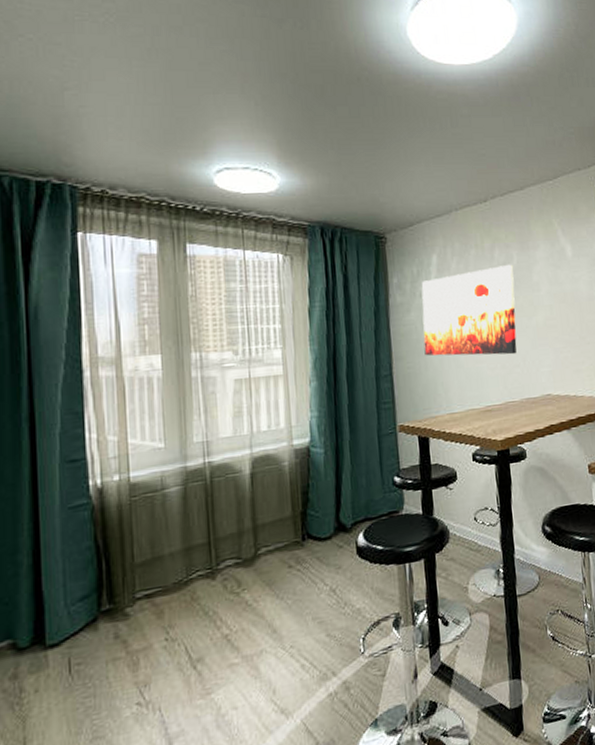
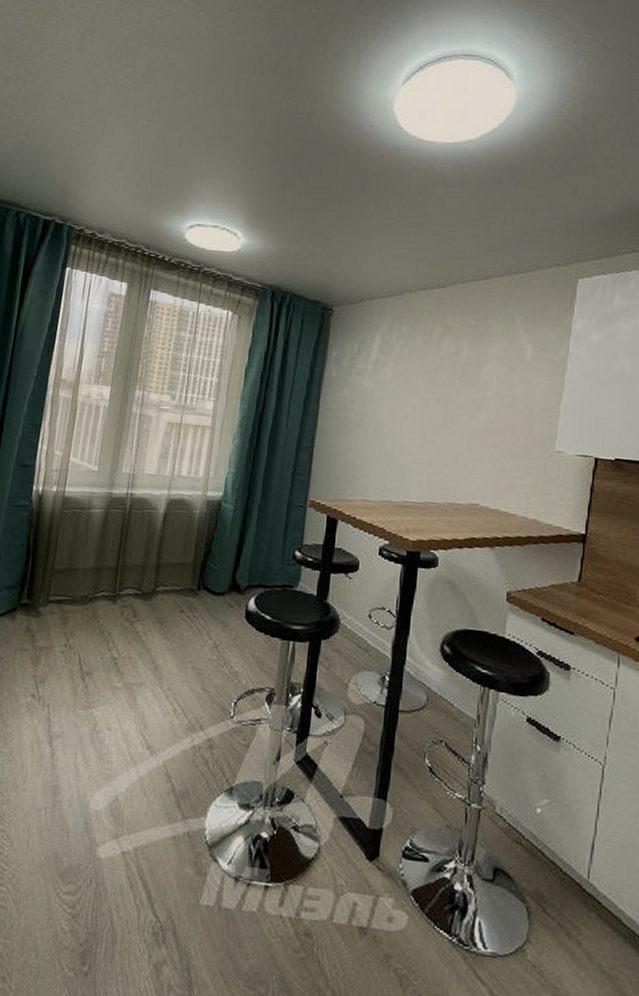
wall art: present [421,264,517,356] -> none [350,356,462,453]

